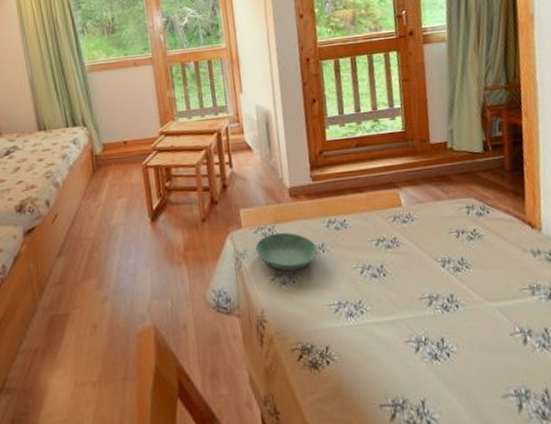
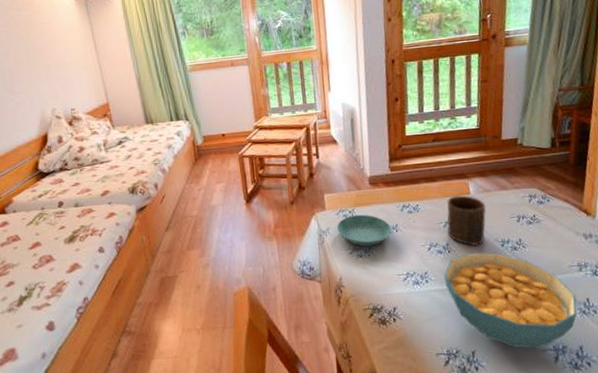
cup: none [376,207,424,269] -> present [446,195,487,247]
cereal bowl: none [381,275,536,395] -> present [444,252,577,349]

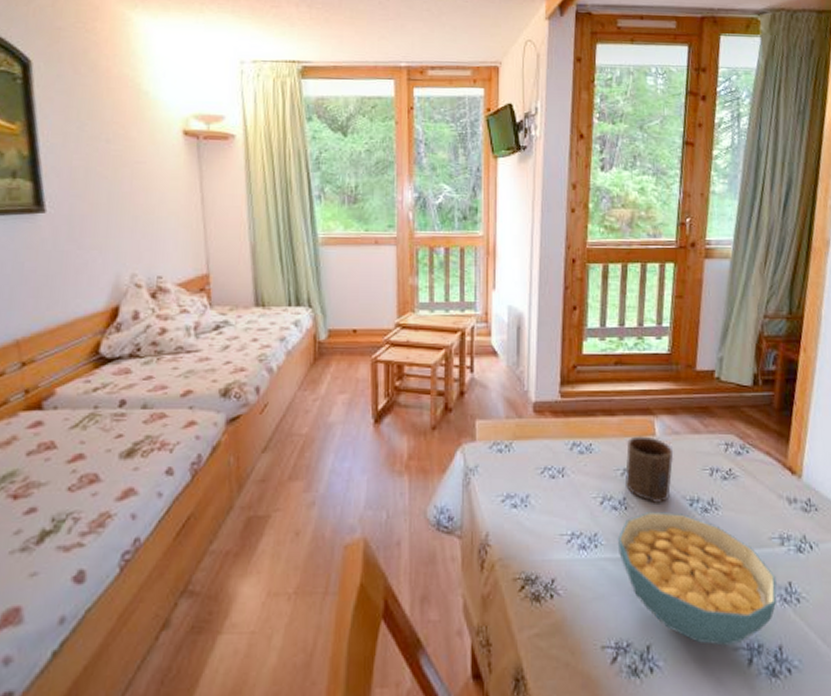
saucer: present [337,214,392,247] -> none [488,450,557,494]

